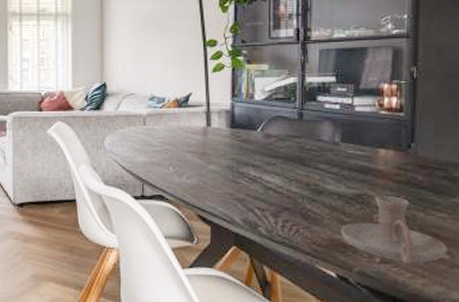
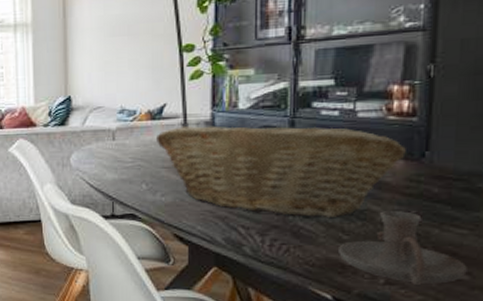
fruit basket: none [182,113,395,202] -> present [155,125,406,218]

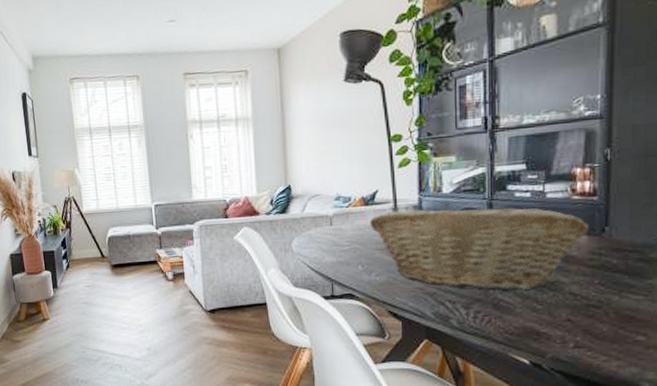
candle holder: present [339,211,467,285] -> none [534,281,643,347]

